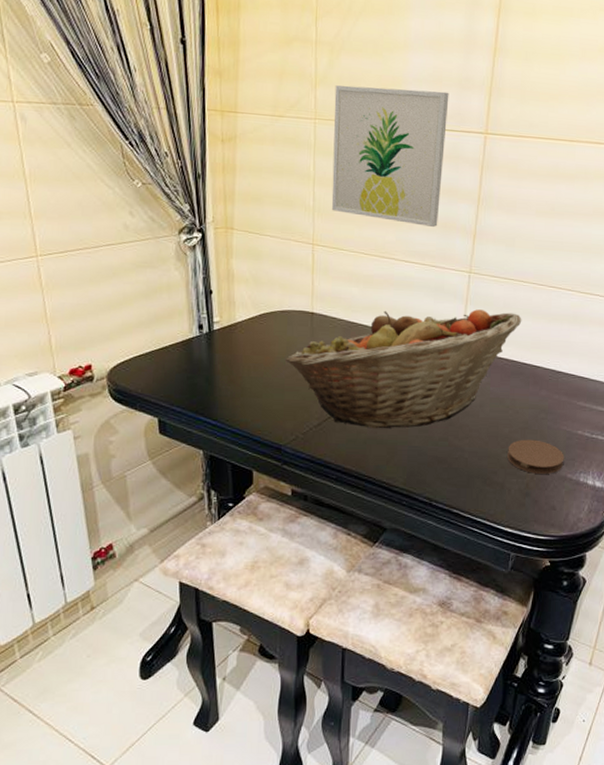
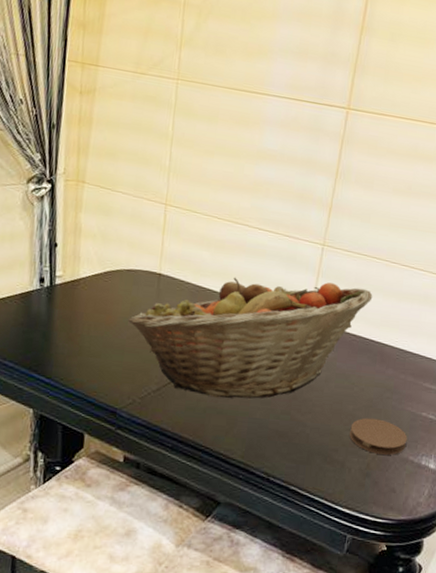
wall art: present [331,85,449,227] -> none [188,48,314,197]

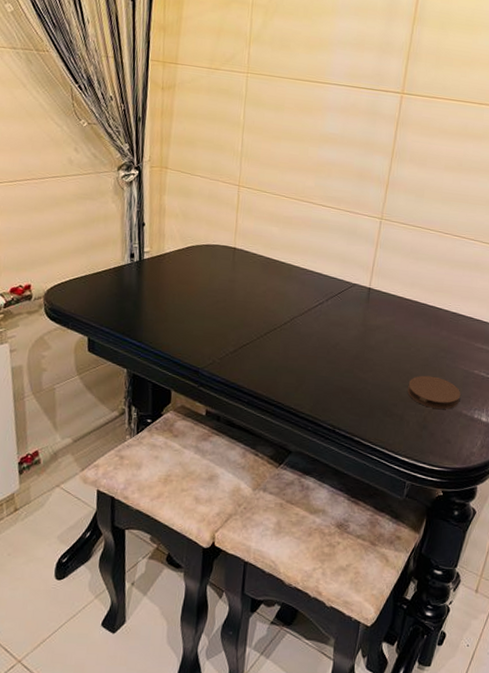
fruit basket: present [128,277,373,399] -> none [208,249,427,359]

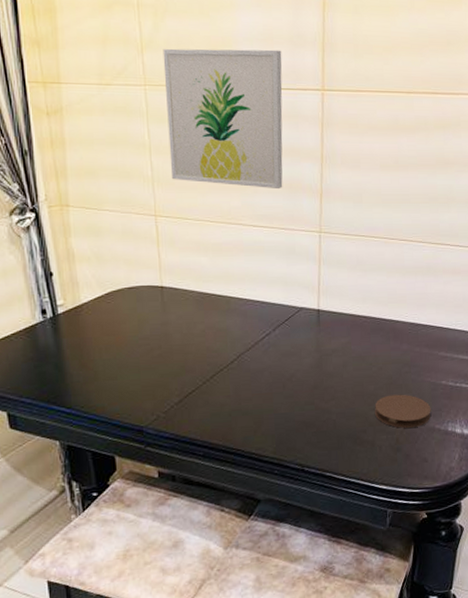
wall art: none [258,44,371,176] -> present [162,48,283,188]

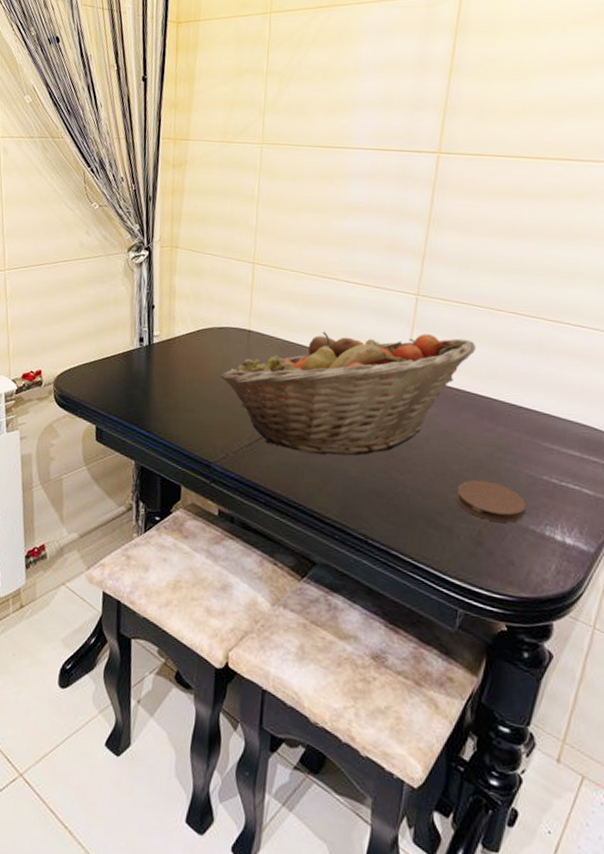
fruit basket: none [138,269,377,400] -> present [220,331,477,456]
wall art: present [162,48,283,188] -> none [274,111,400,247]

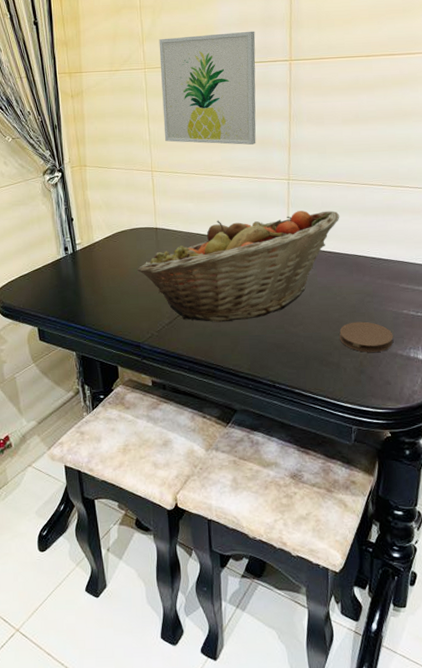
wall art: none [274,111,400,247] -> present [159,31,256,145]

